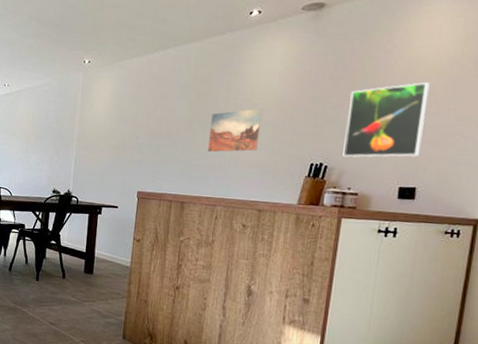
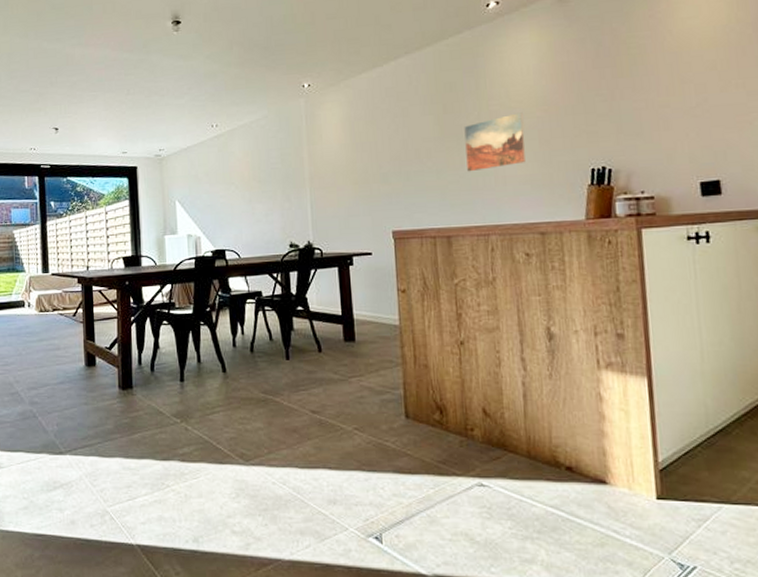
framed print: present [343,82,430,158] -> none [620,57,715,156]

